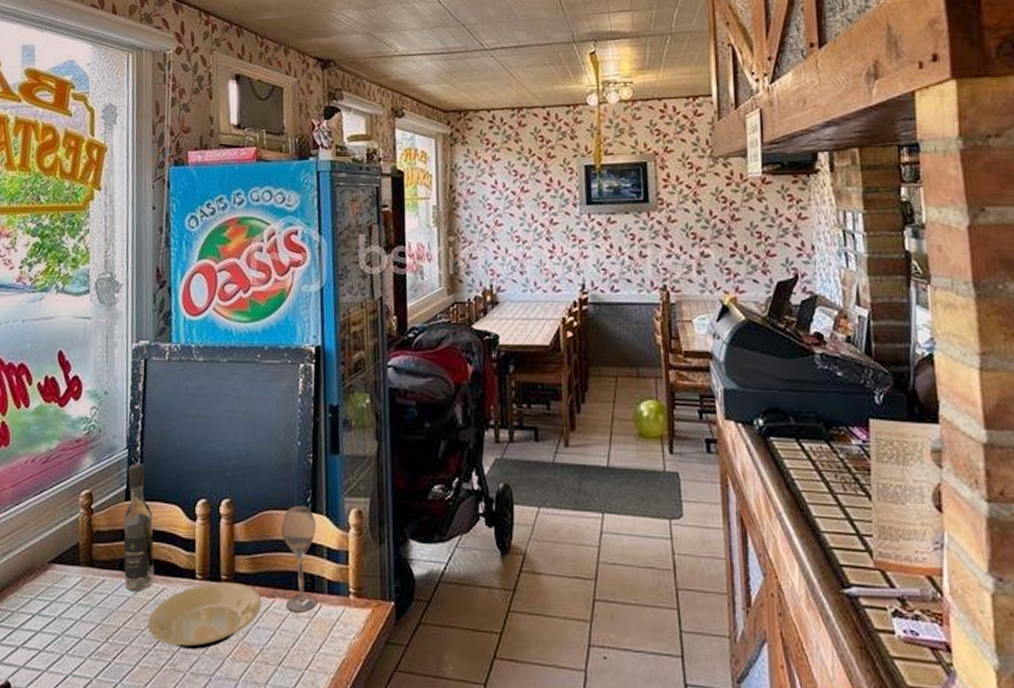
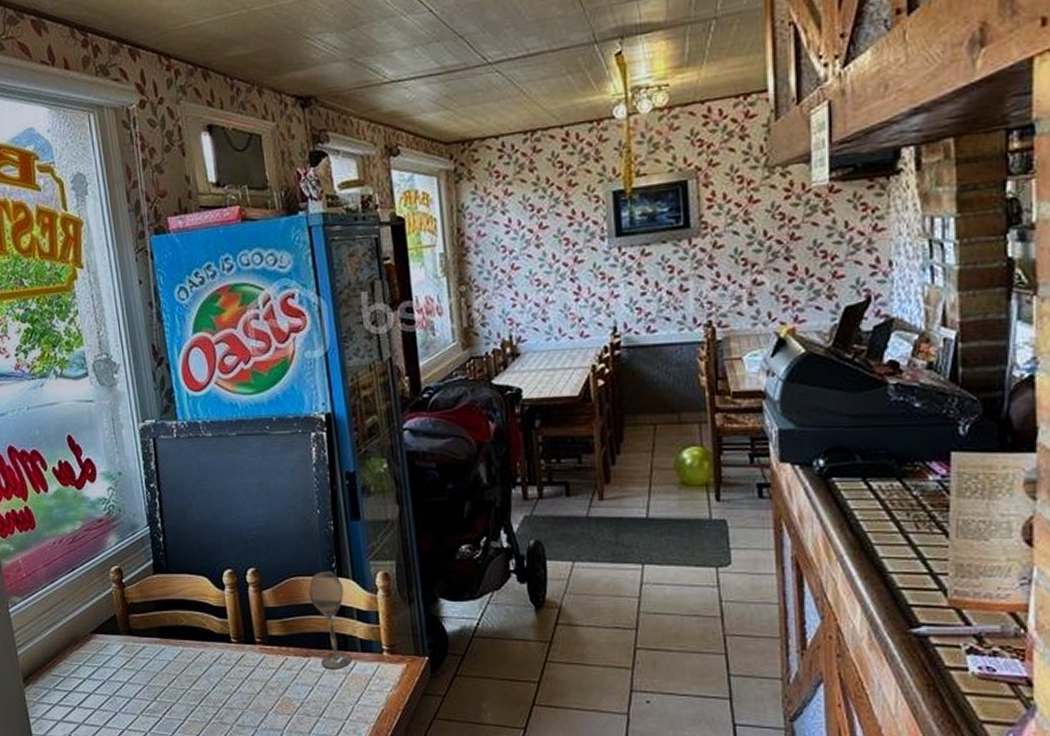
bottle: present [123,463,155,591] -> none [152,539,192,655]
plate: present [147,582,262,649] -> none [190,645,298,704]

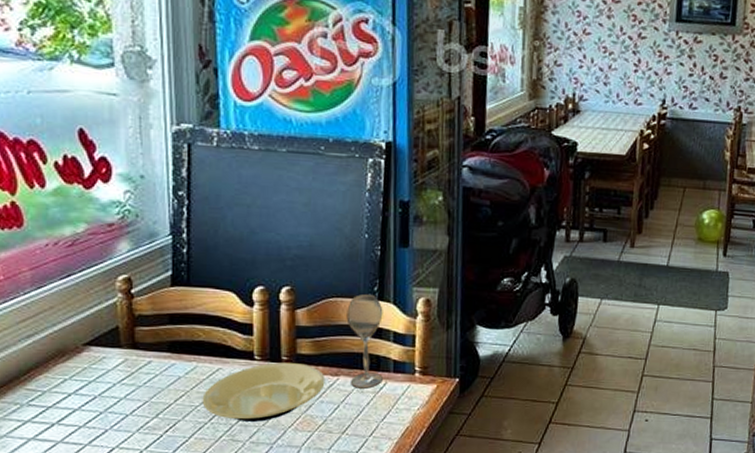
plate: none [190,645,298,704] -> present [202,362,326,422]

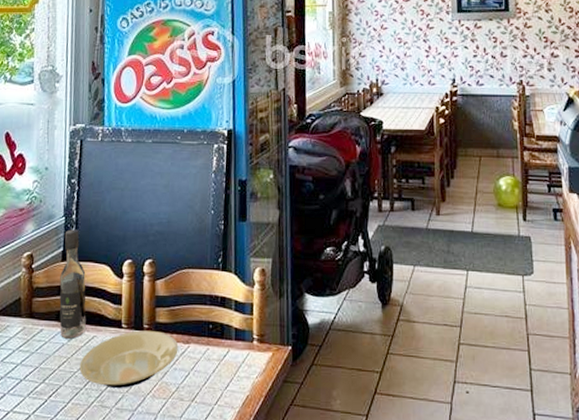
bottle: none [170,250,208,371] -> present [59,229,87,339]
wineglass: present [346,293,383,389] -> none [196,264,226,356]

